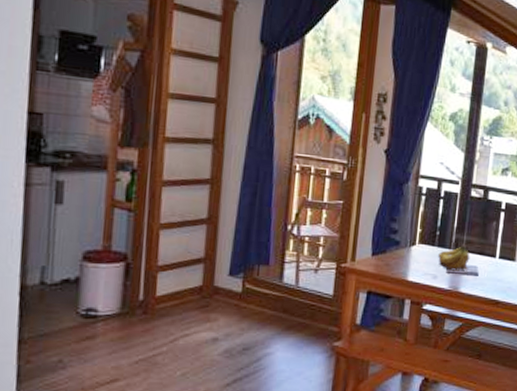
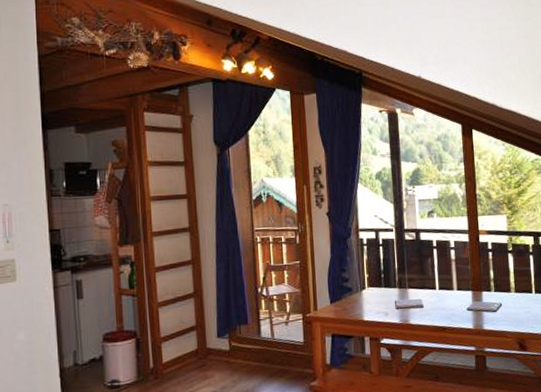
fruit: present [438,243,470,271] -> none [386,281,414,307]

